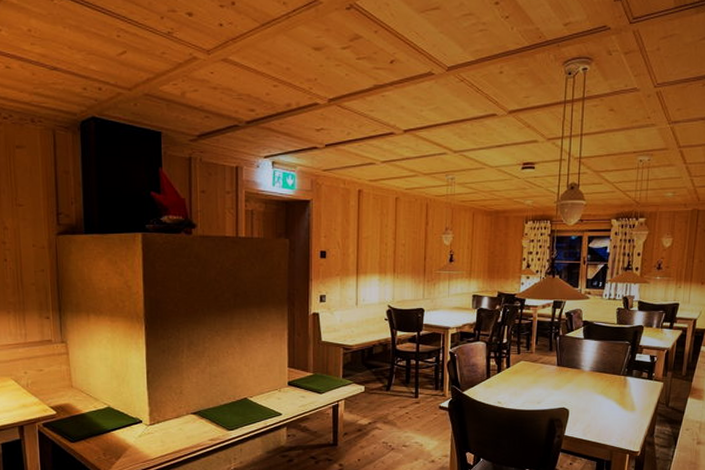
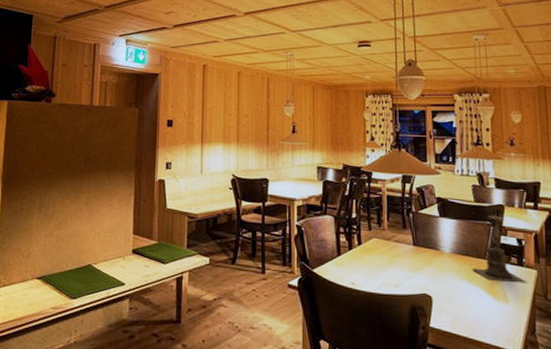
candle holder: none [607,329,655,394] -> present [472,208,529,284]

